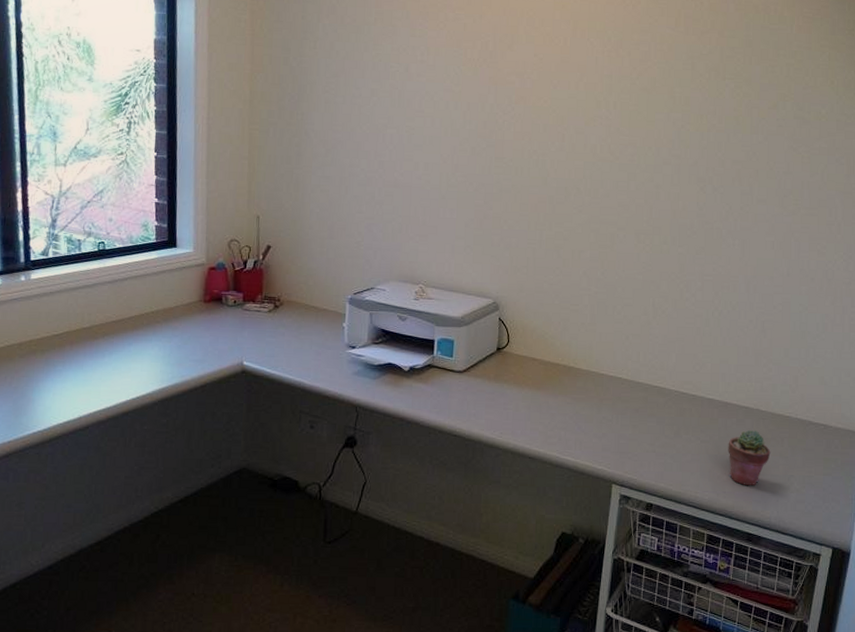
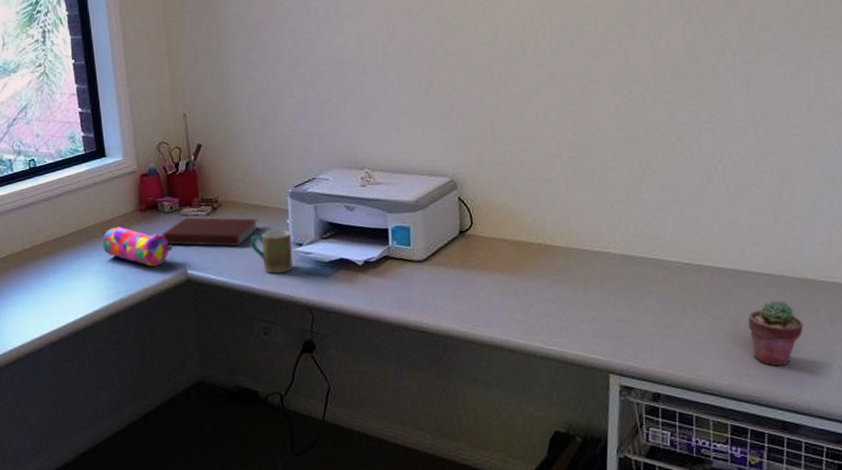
pencil case: none [163,314,232,355] -> present [103,226,173,266]
notebook: none [223,312,316,344] -> present [162,217,258,247]
mug: none [307,331,345,372] -> present [250,229,293,274]

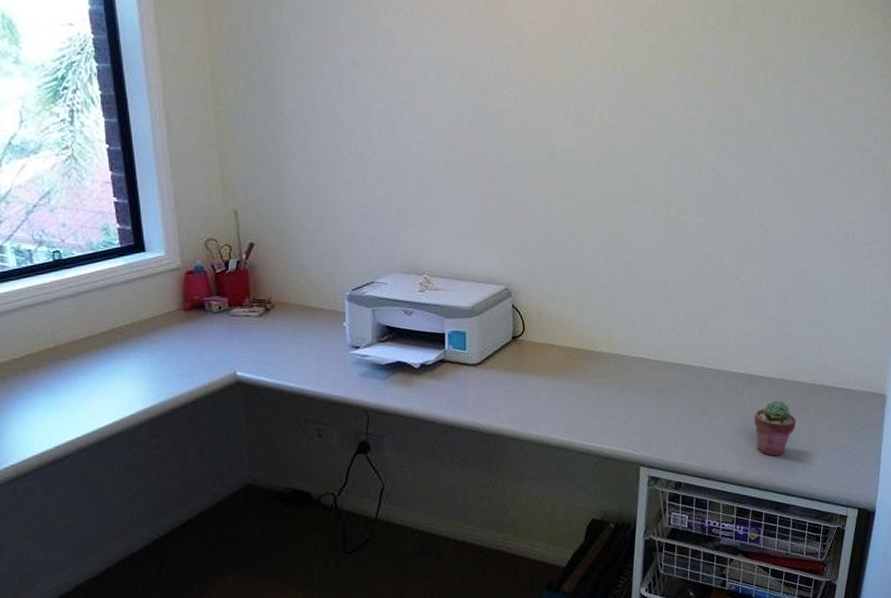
pencil case: present [103,226,173,266] -> none [141,326,221,368]
notebook: present [162,217,258,247] -> none [209,317,313,349]
mug: present [250,229,293,274] -> none [305,332,349,376]

